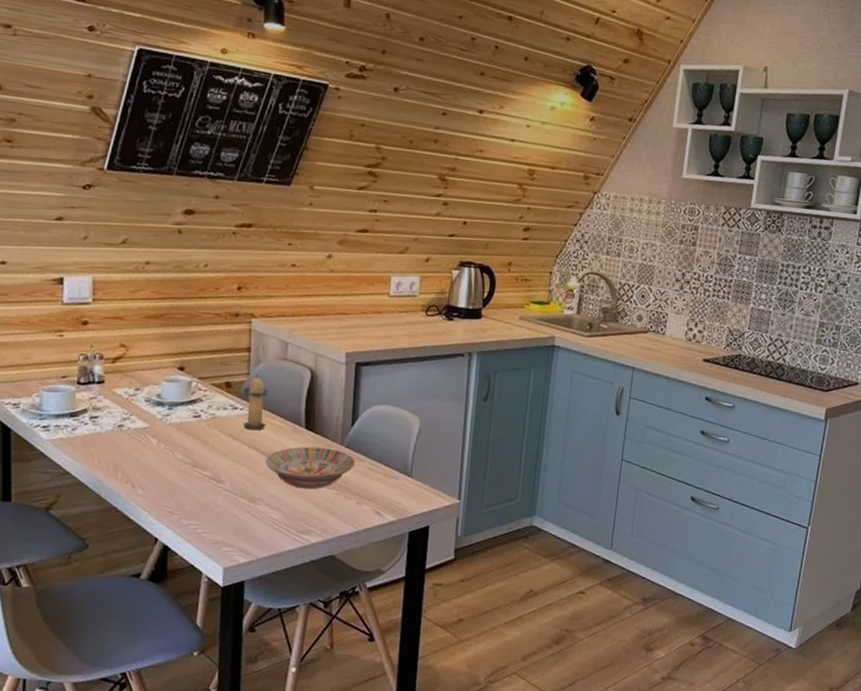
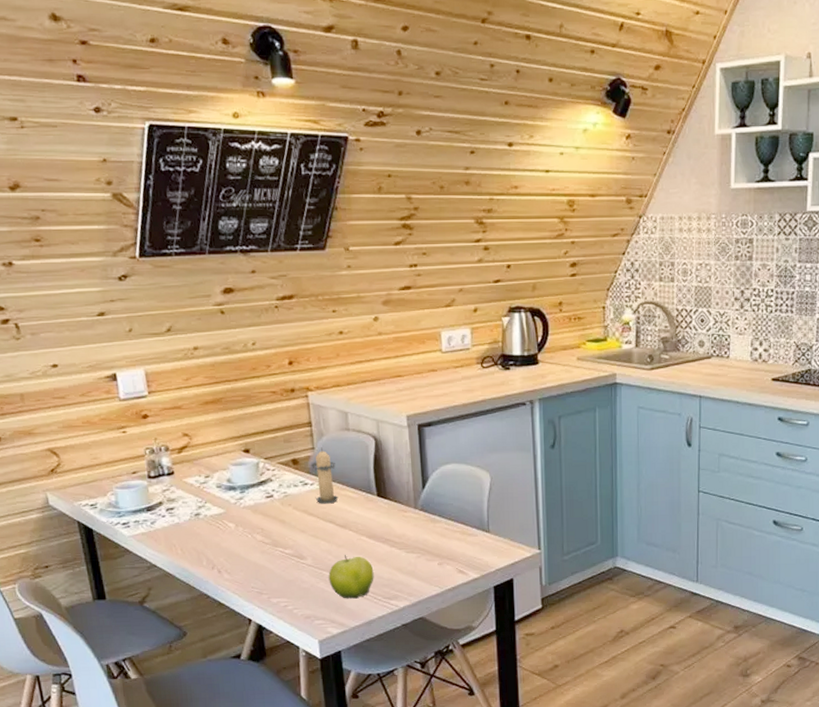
fruit: none [243,484,291,529] -> present [328,555,374,599]
bowl: present [264,446,356,489] -> none [342,513,432,556]

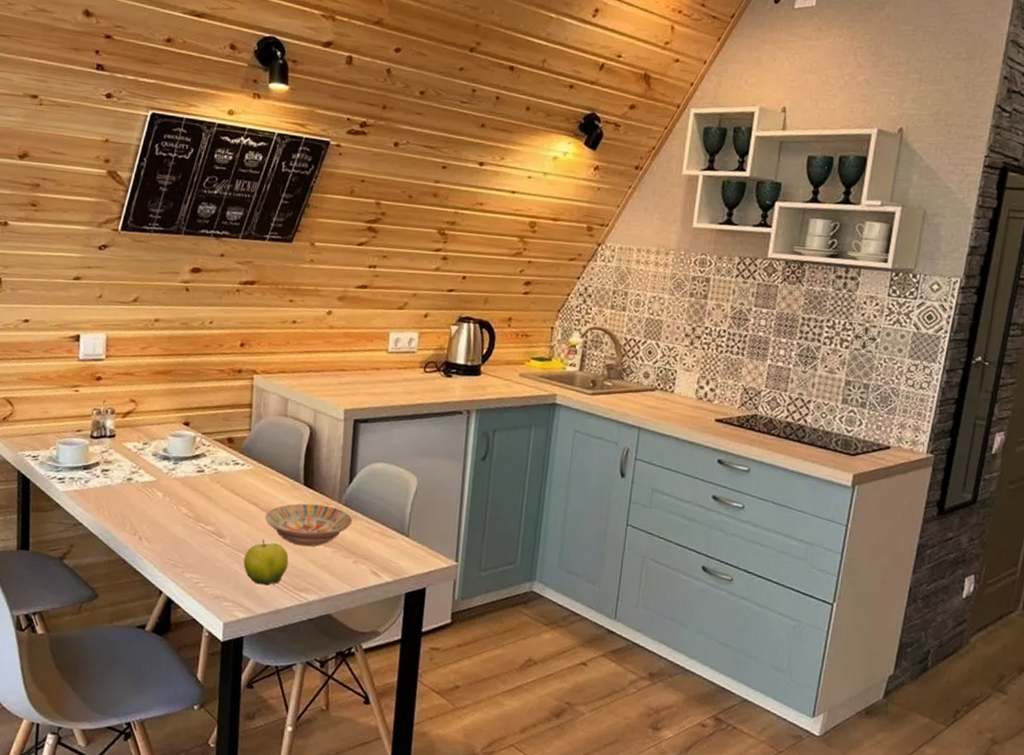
candle: present [311,447,339,504] -> none [243,429,269,487]
bowl: none [342,513,432,556] -> present [264,503,353,547]

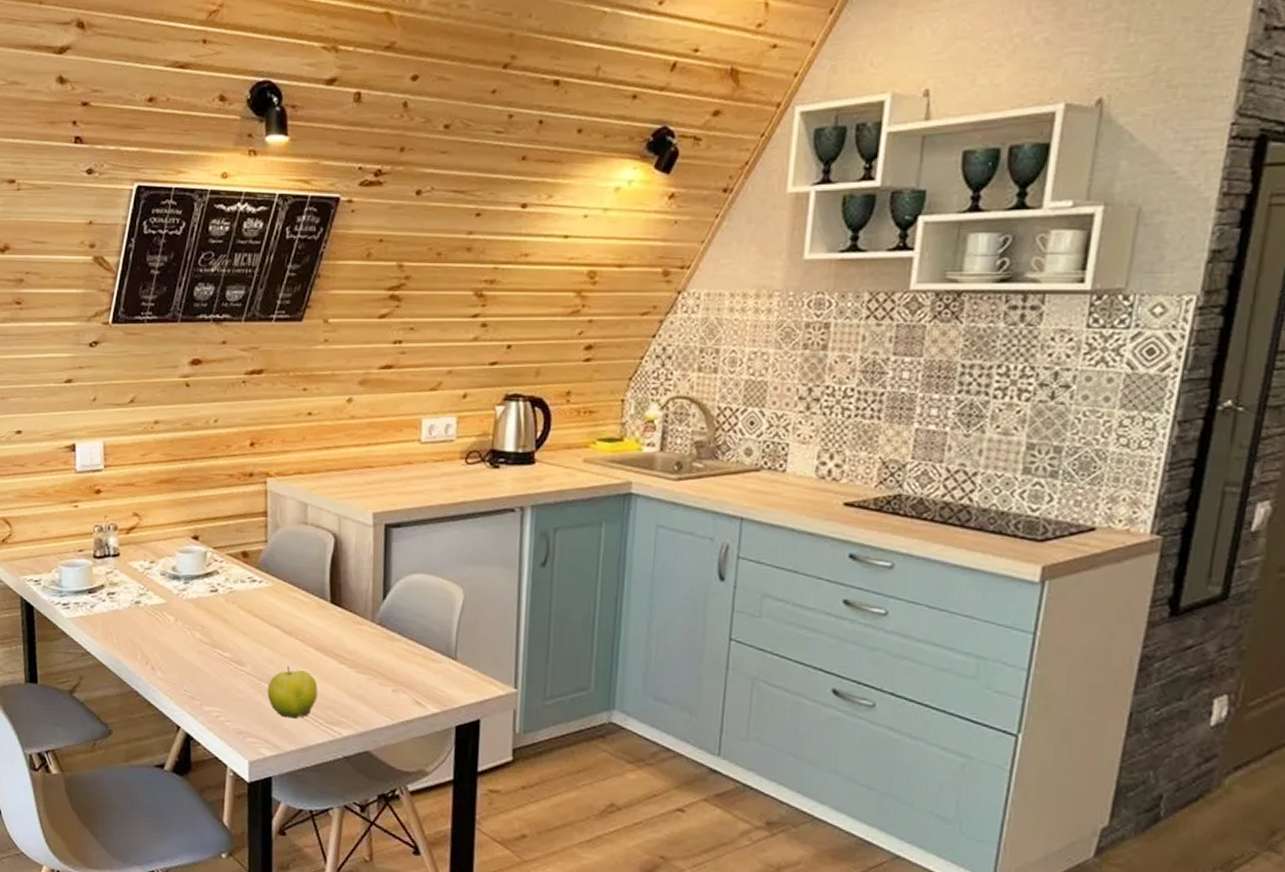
bowl: present [264,503,353,547] -> none [287,623,390,674]

